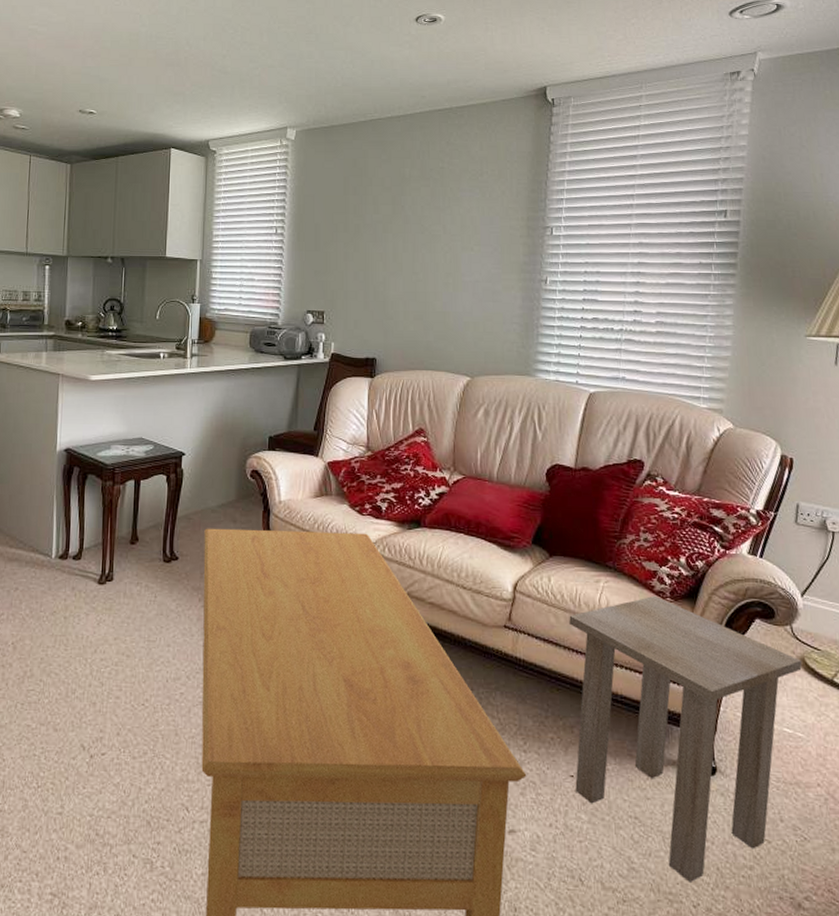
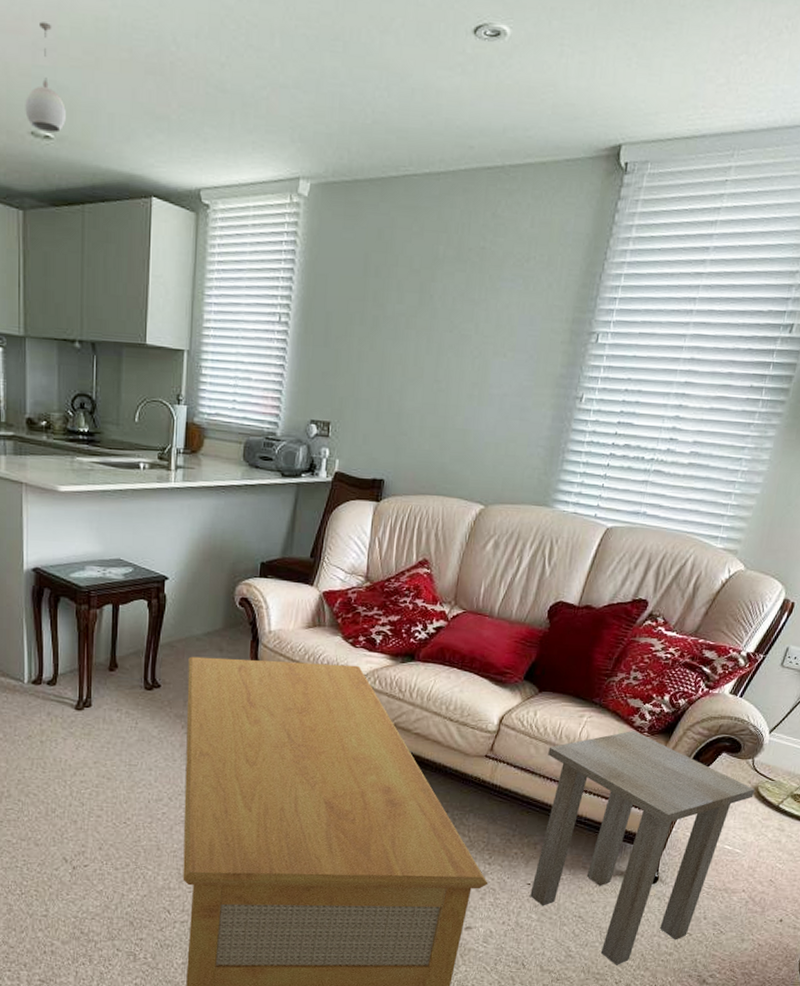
pendant light: none [75,39,106,109] -> present [25,21,66,133]

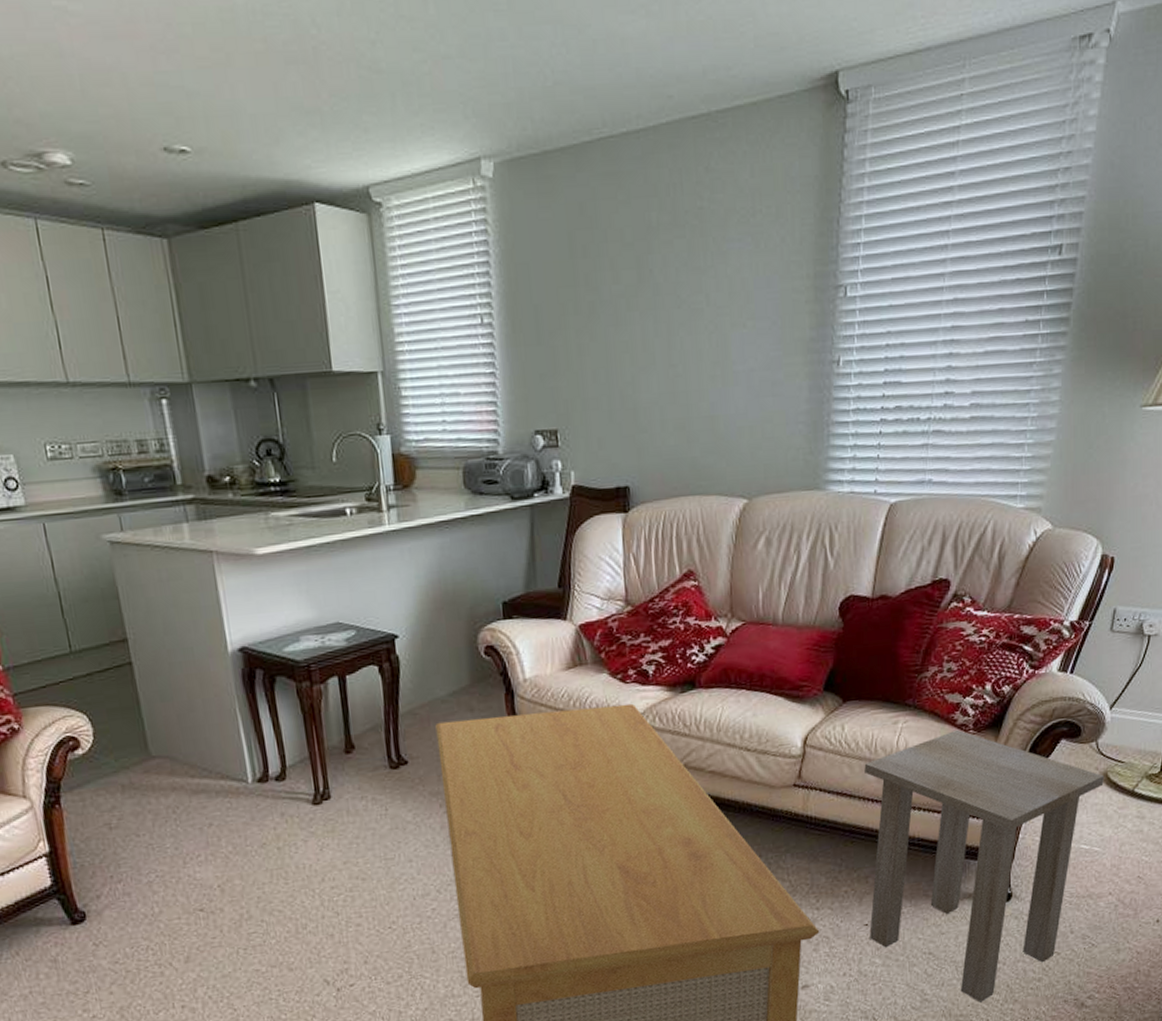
pendant light: present [25,21,66,133] -> none [151,21,202,146]

